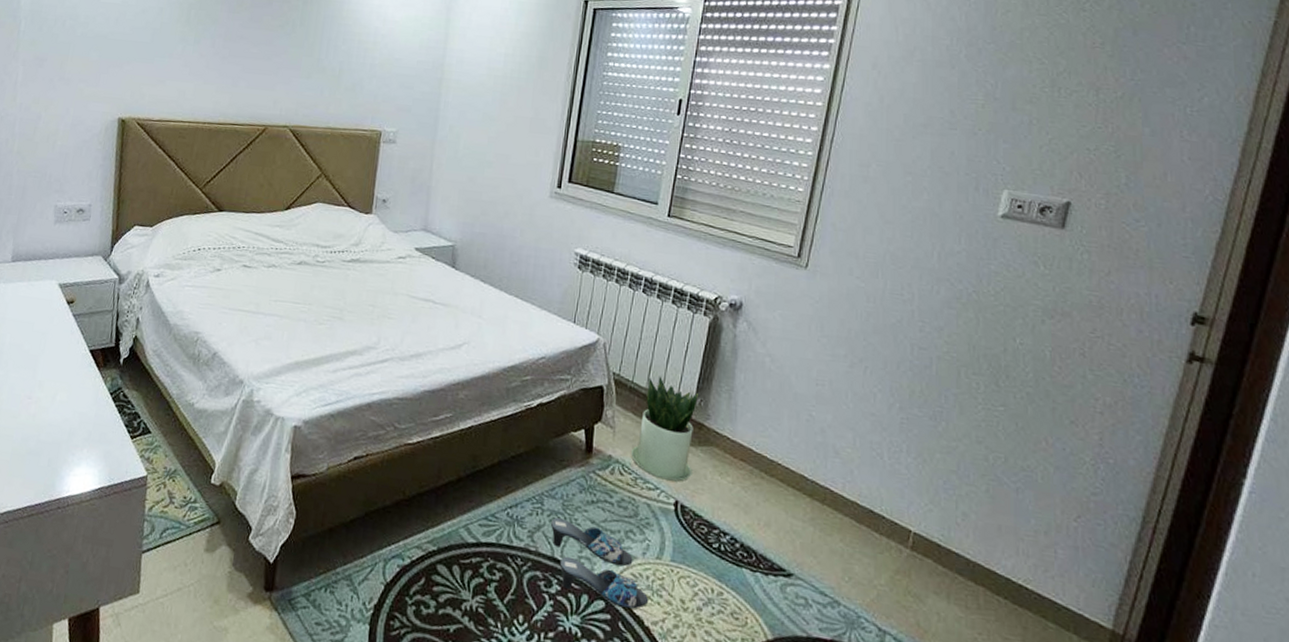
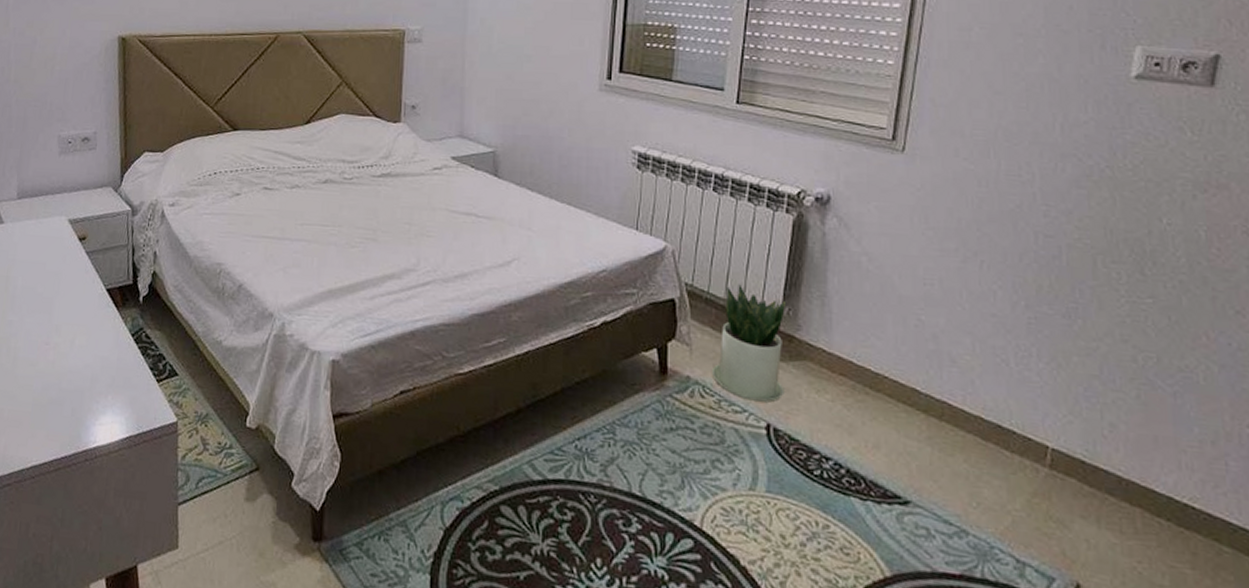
slippers: present [551,517,649,609] -> none [626,448,744,547]

